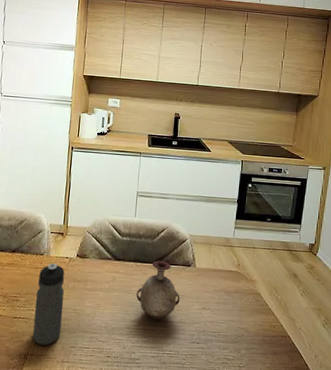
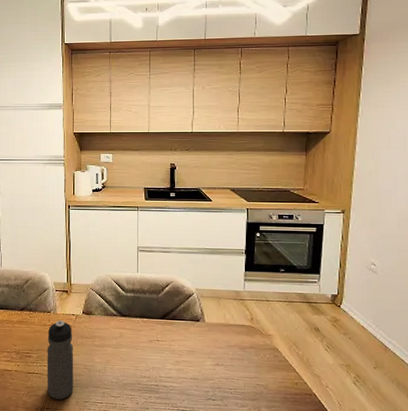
vase: present [136,261,180,320] -> none [145,316,191,376]

